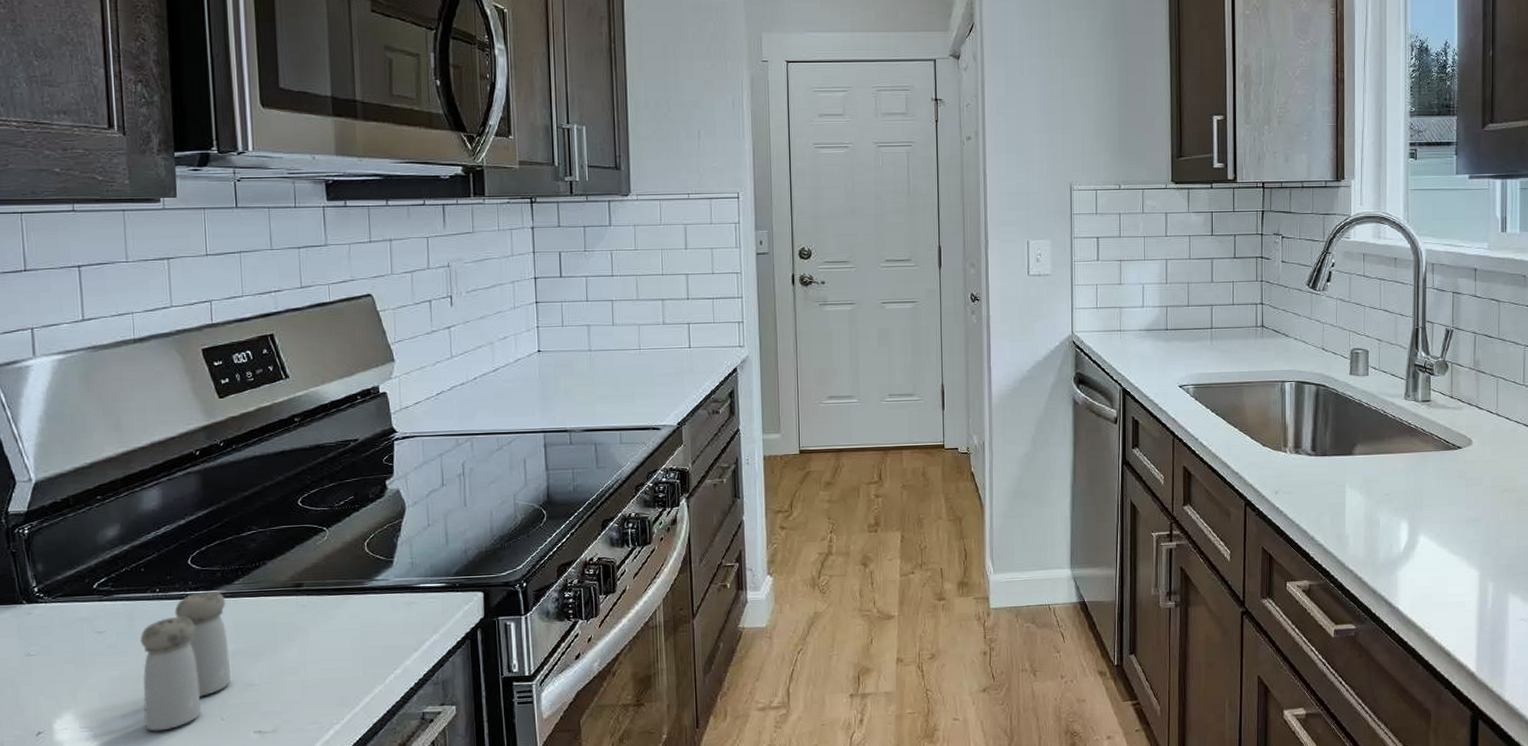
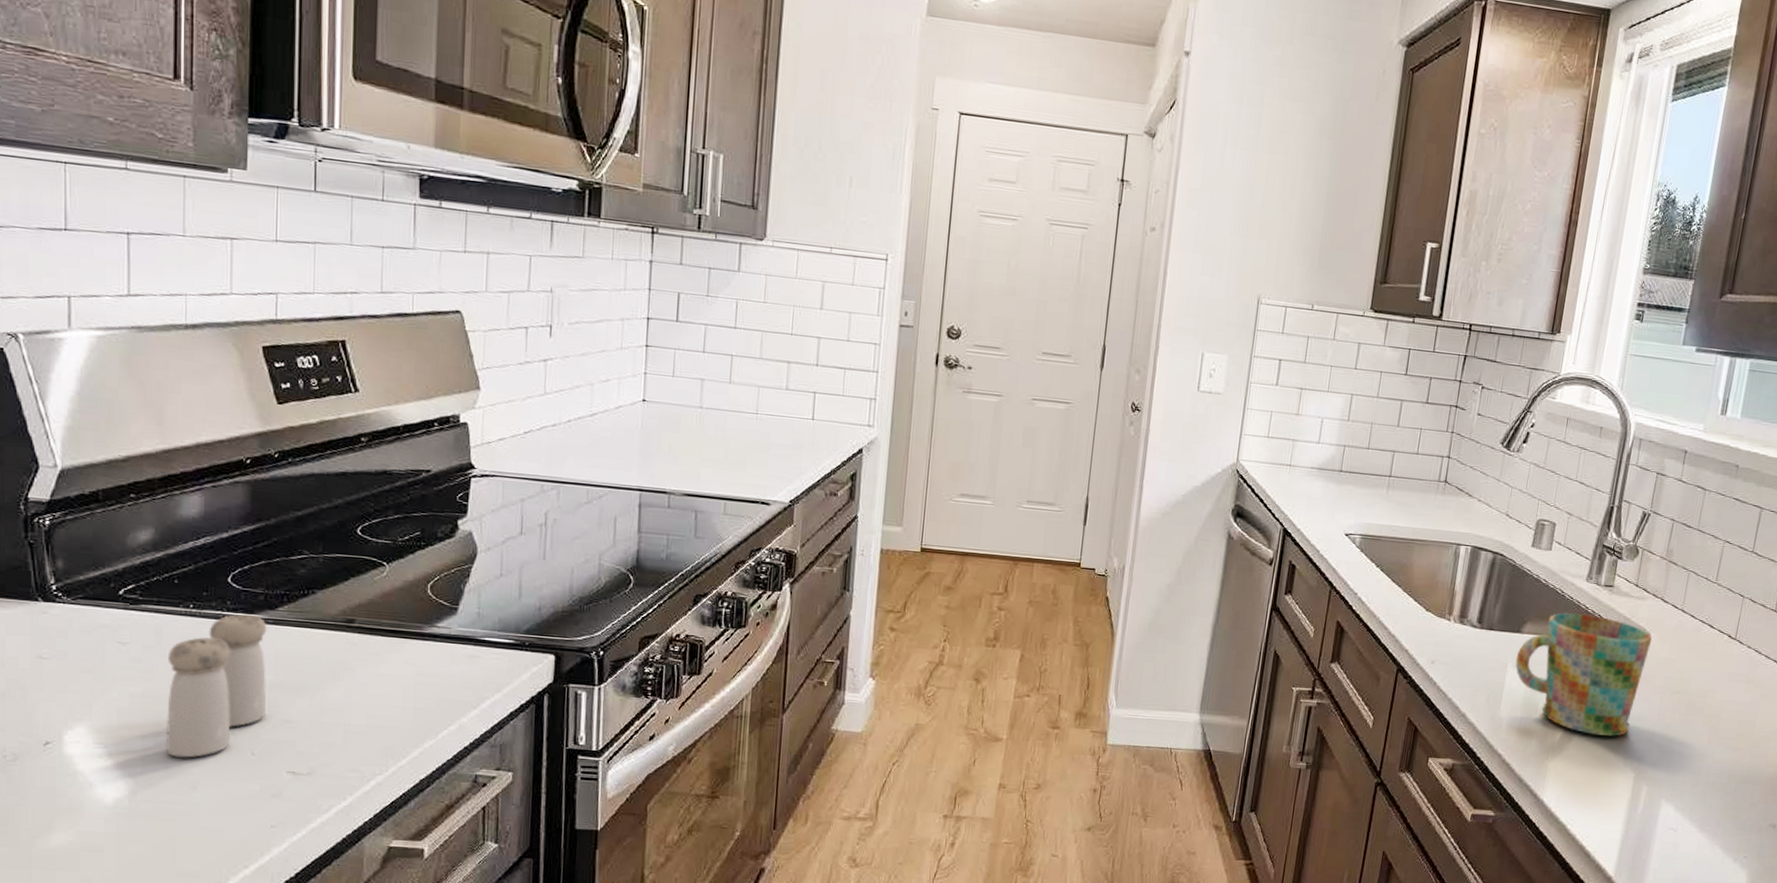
mug: none [1352,430,1474,541] -> present [1515,613,1652,737]

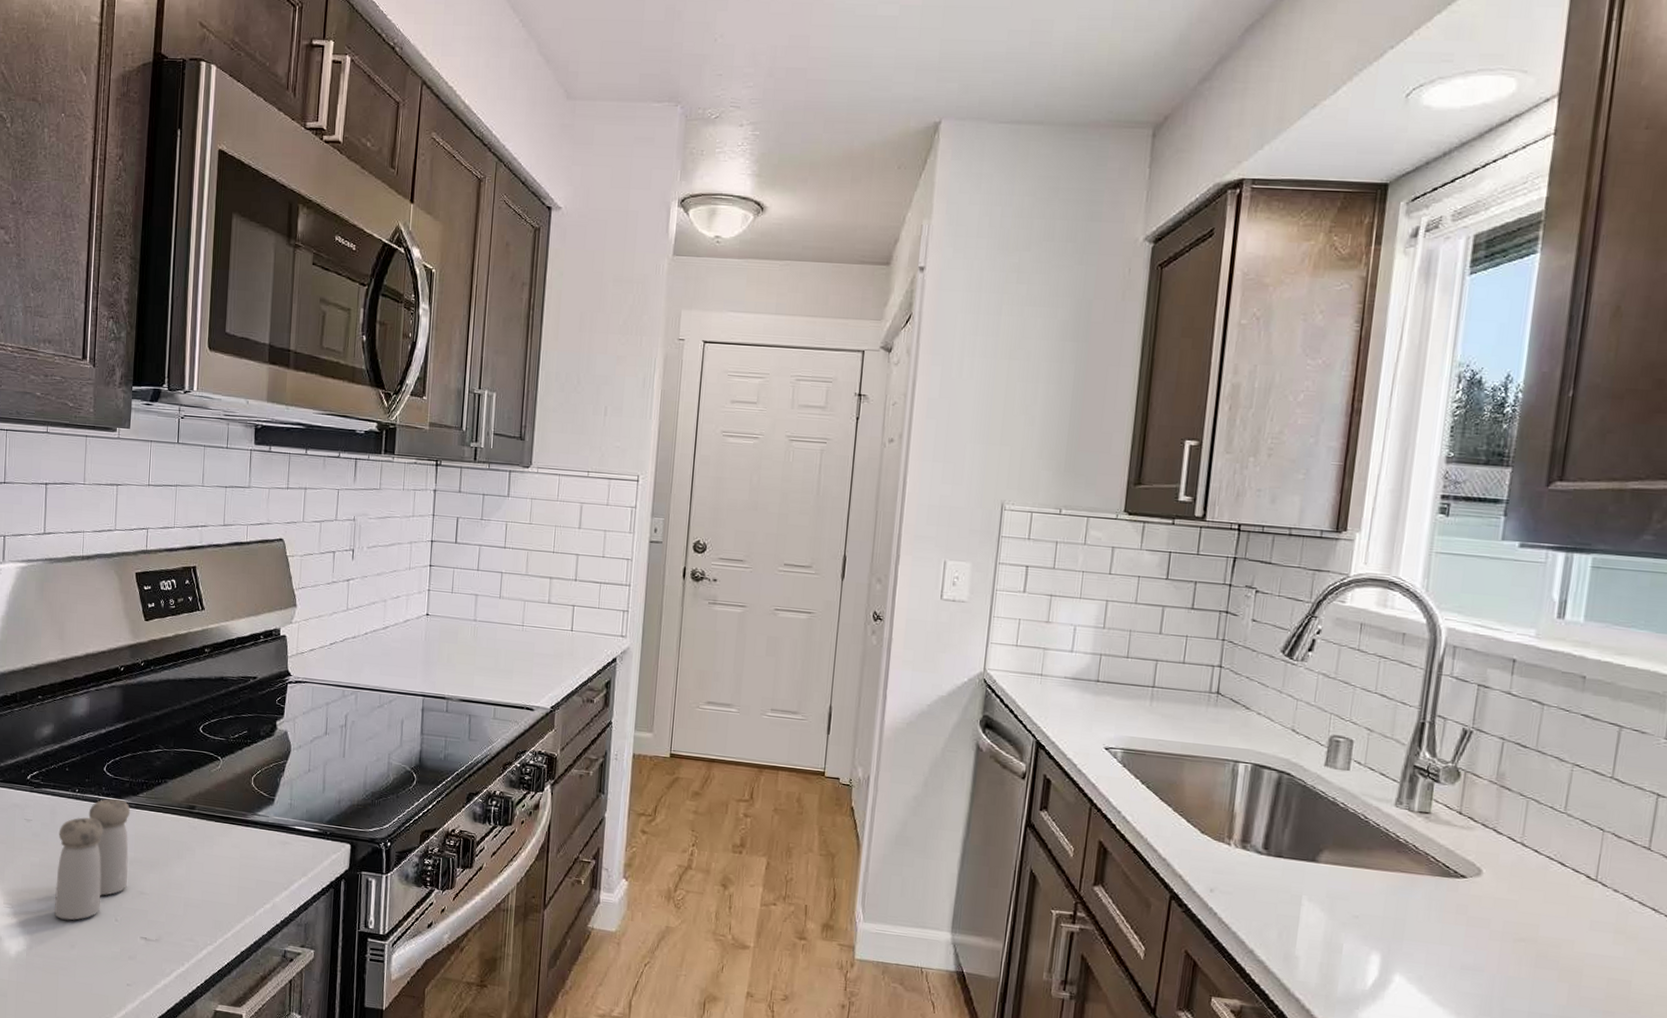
mug: present [1515,613,1652,737] -> none [1311,841,1485,988]

